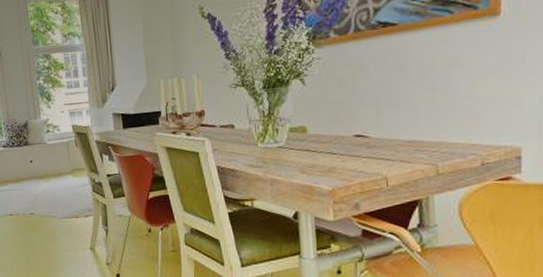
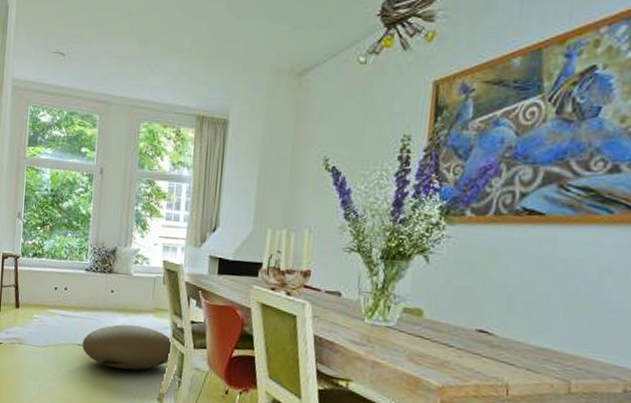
pouf: none [13,187,95,229] -> present [82,324,173,370]

